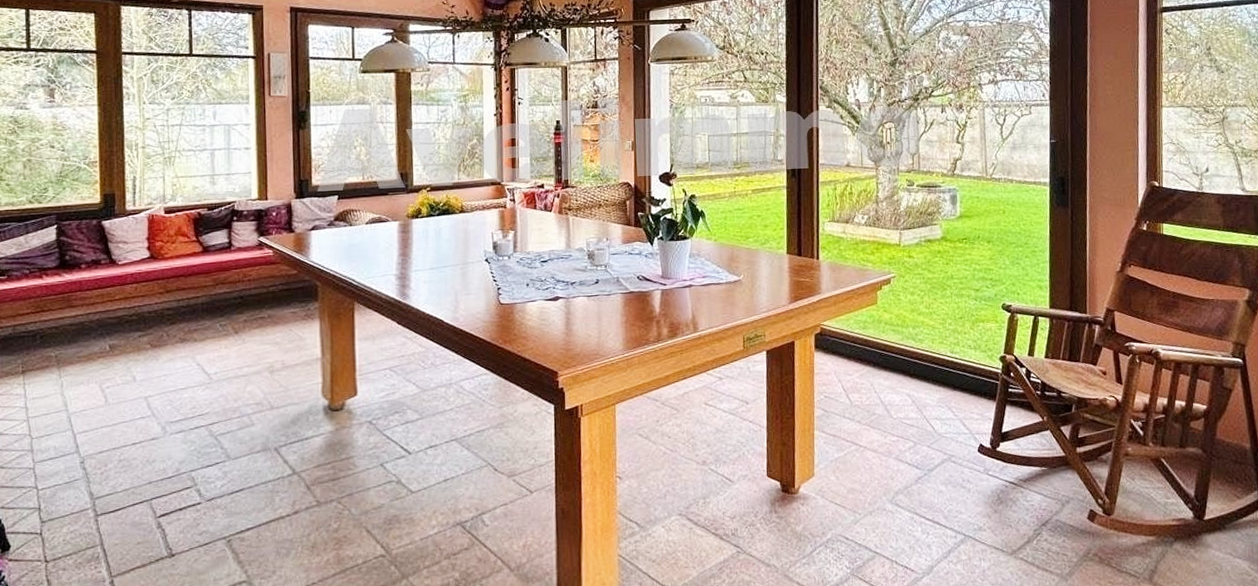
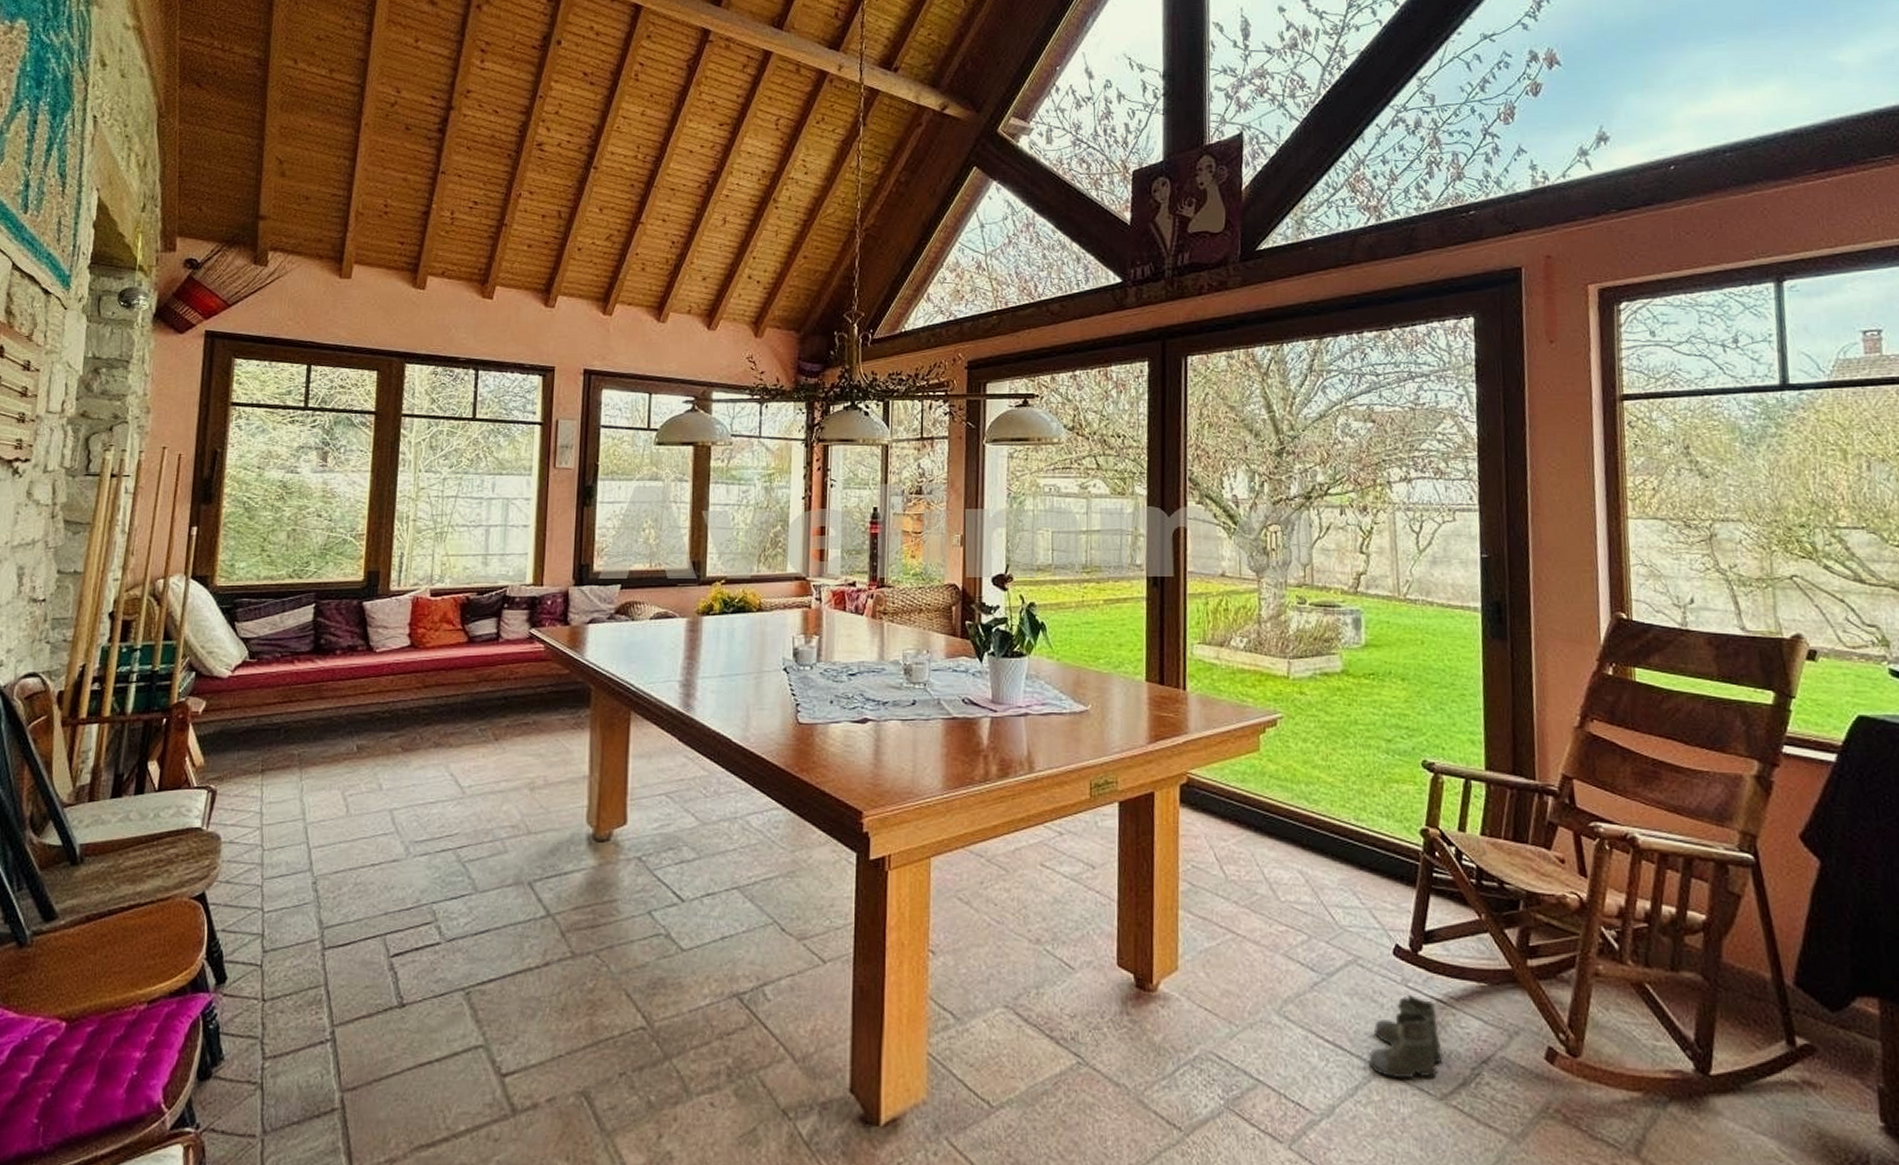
boots: none [958,479,1013,547] -> present [1368,993,1443,1087]

